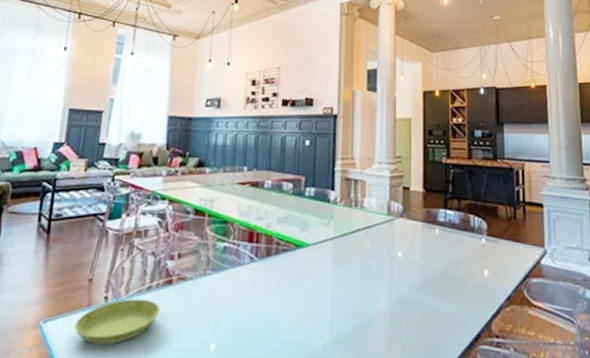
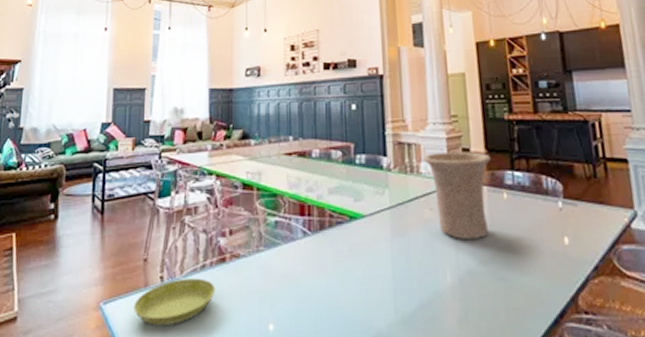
vase: none [367,189,428,269] -> present [423,151,492,239]

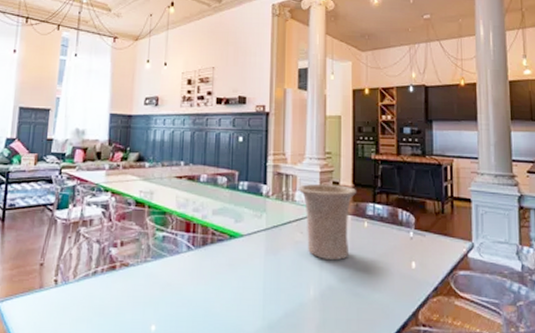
saucer: present [133,278,216,327] -> none [28,282,105,324]

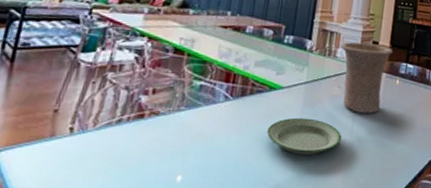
plate: none [232,266,311,305] -> present [266,117,342,155]

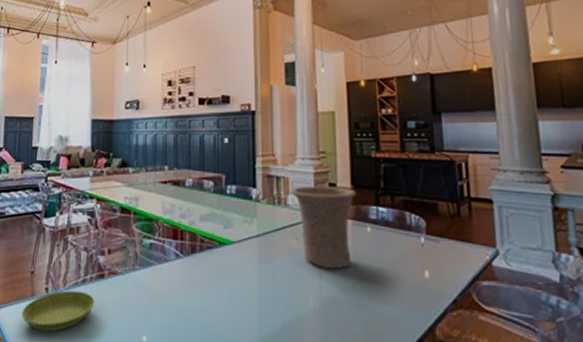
saucer: none [33,130,130,175] -> present [21,290,95,332]
plate: present [266,117,342,155] -> none [224,275,310,317]

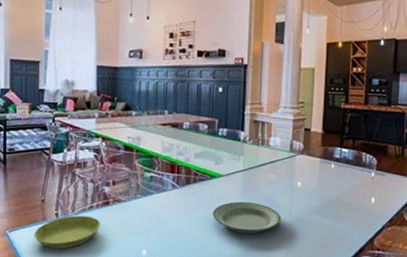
plate: none [224,275,310,317] -> present [212,201,282,234]
vase: present [290,185,357,268] -> none [273,130,327,196]

